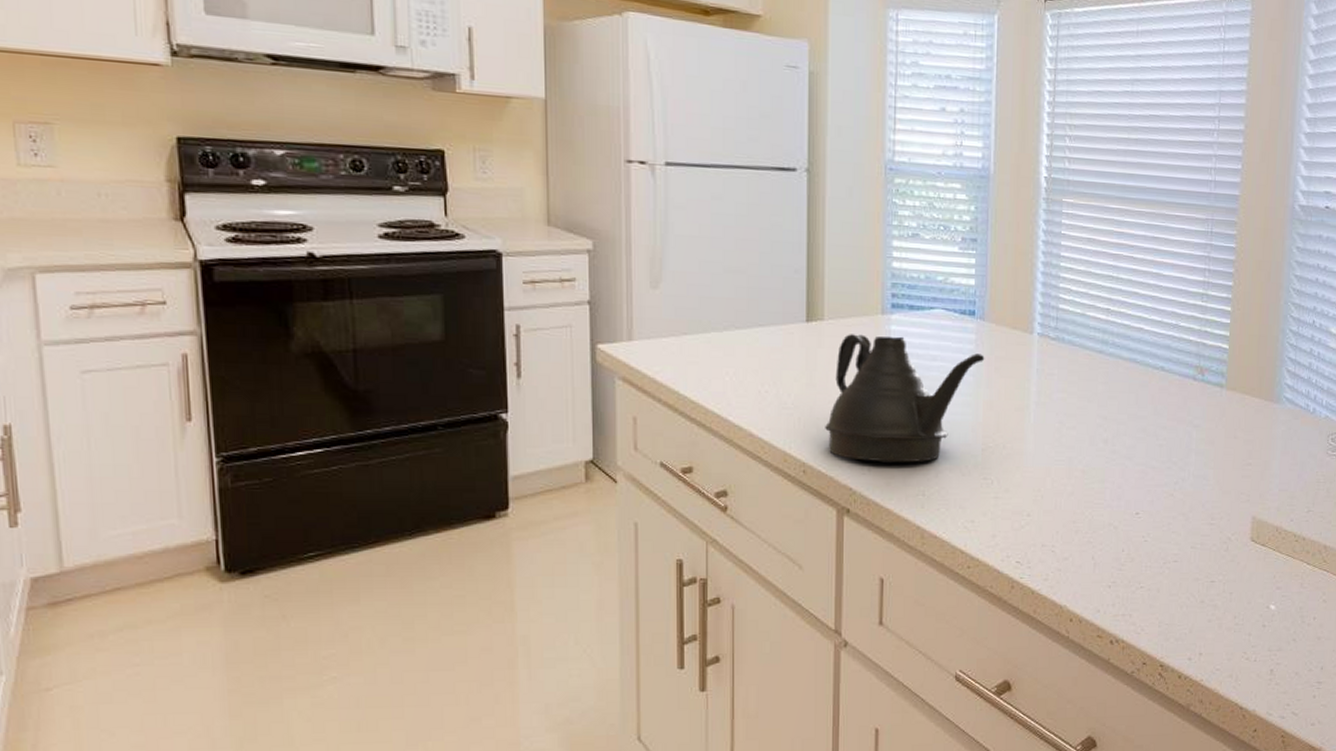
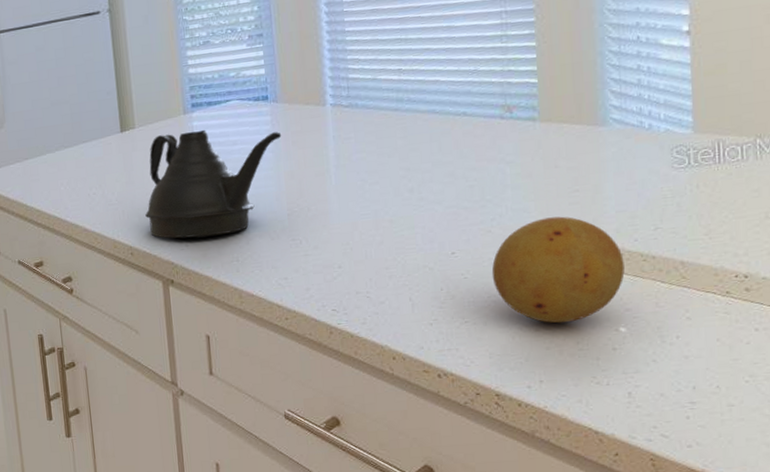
fruit: none [1169,488,1281,596] -> present [491,216,625,324]

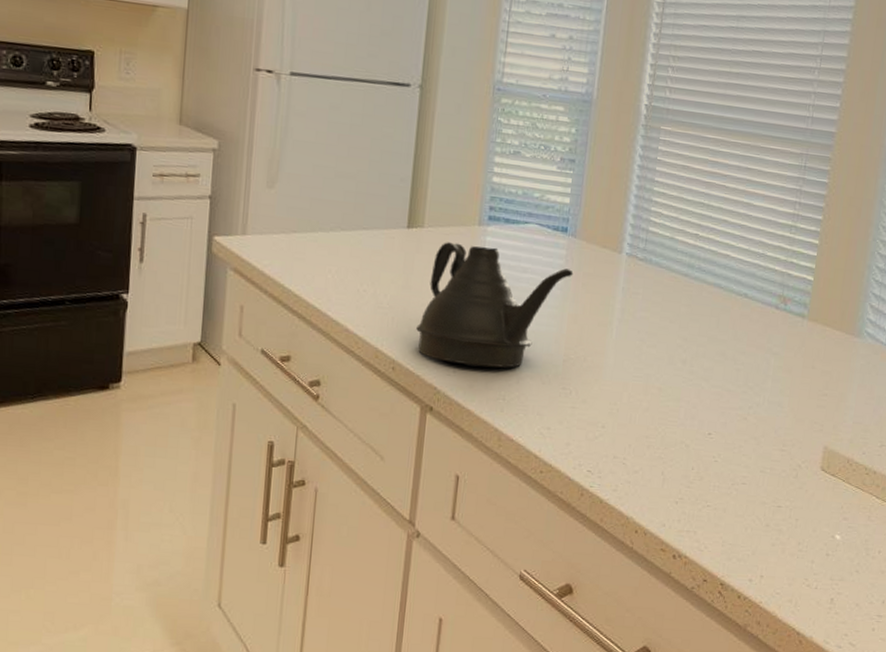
fruit: present [491,216,625,324] -> none [739,415,851,522]

